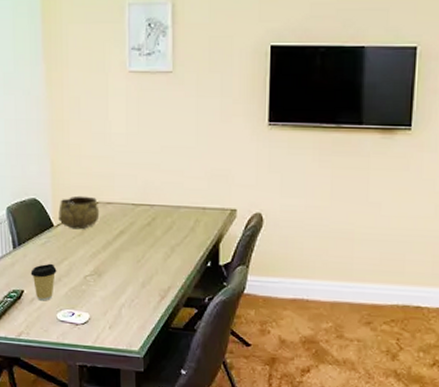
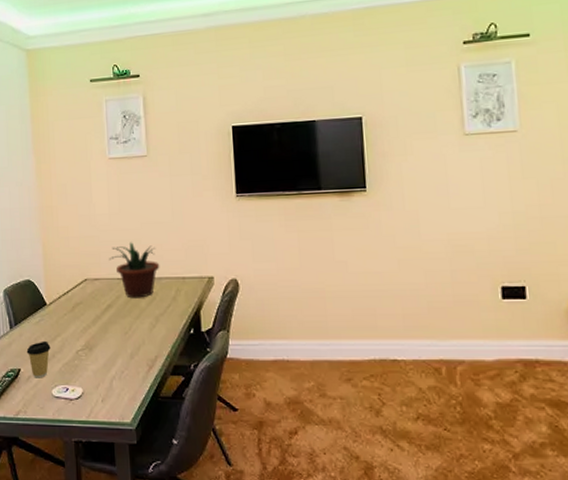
decorative bowl: present [58,195,100,230] -> none [50,274,88,307]
potted plant: none [123,166,179,227] -> present [108,242,160,299]

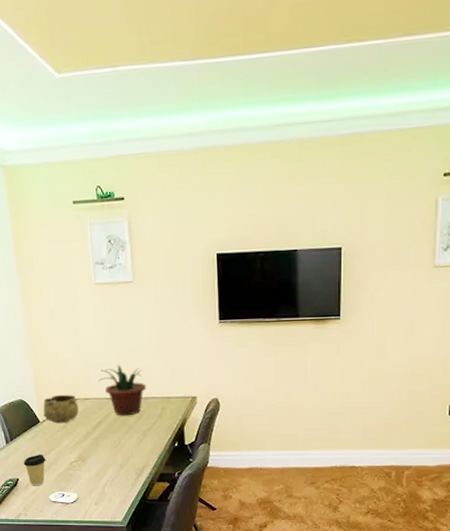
decorative bowl: none [50,274,88,307] -> present [43,394,79,424]

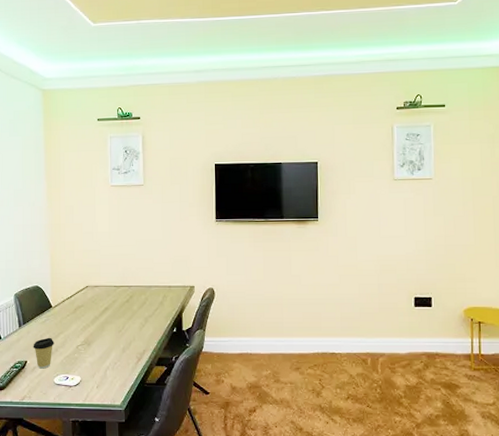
decorative bowl: present [43,394,79,424] -> none [56,282,89,309]
potted plant: present [97,365,147,416] -> none [107,256,151,303]

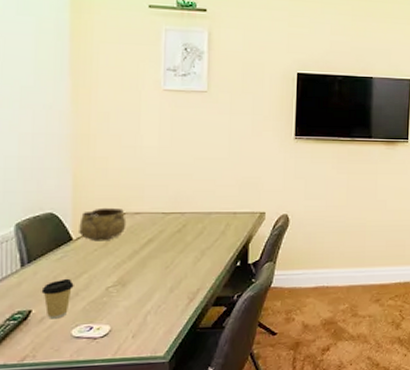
decorative bowl: none [56,282,89,309] -> present [79,207,127,242]

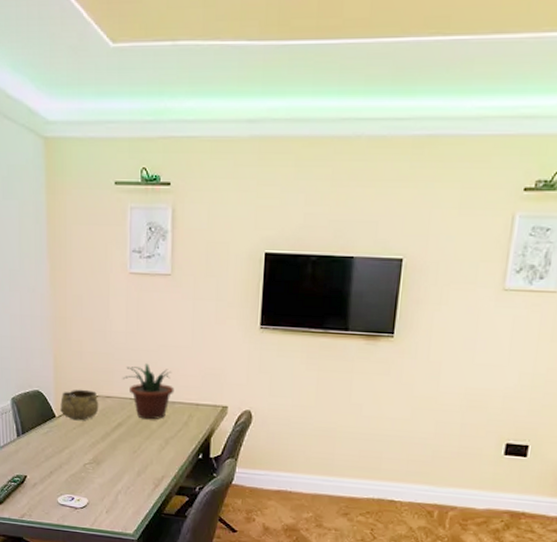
coffee cup: present [41,278,74,319] -> none [33,451,58,486]
potted plant: none [153,176,211,233] -> present [122,363,175,420]

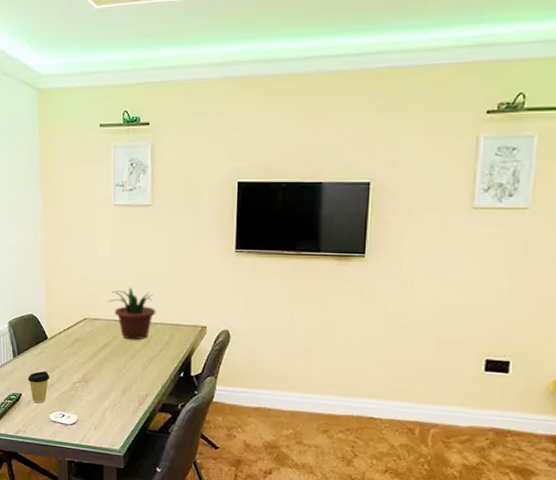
coffee cup: none [33,451,58,486] -> present [27,370,50,404]
decorative bowl: present [60,389,99,421] -> none [52,312,87,342]

